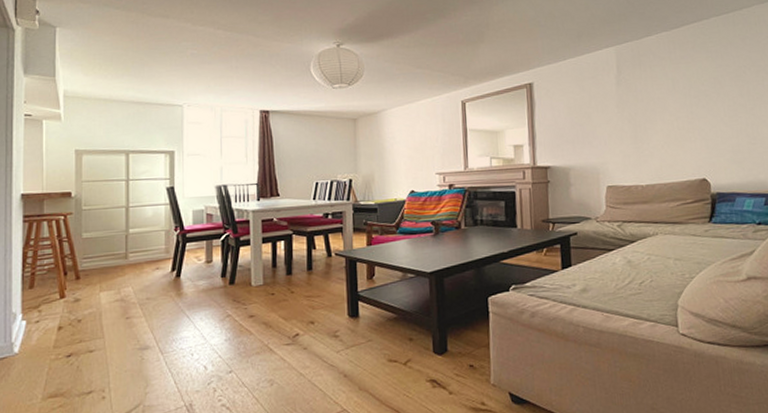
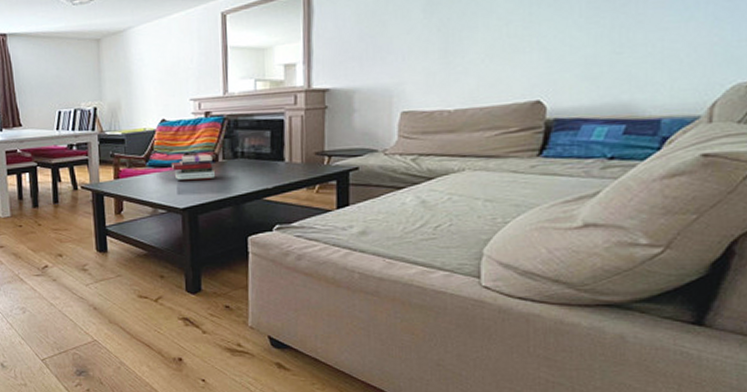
books: none [419,221,458,247] -> present [170,153,215,181]

